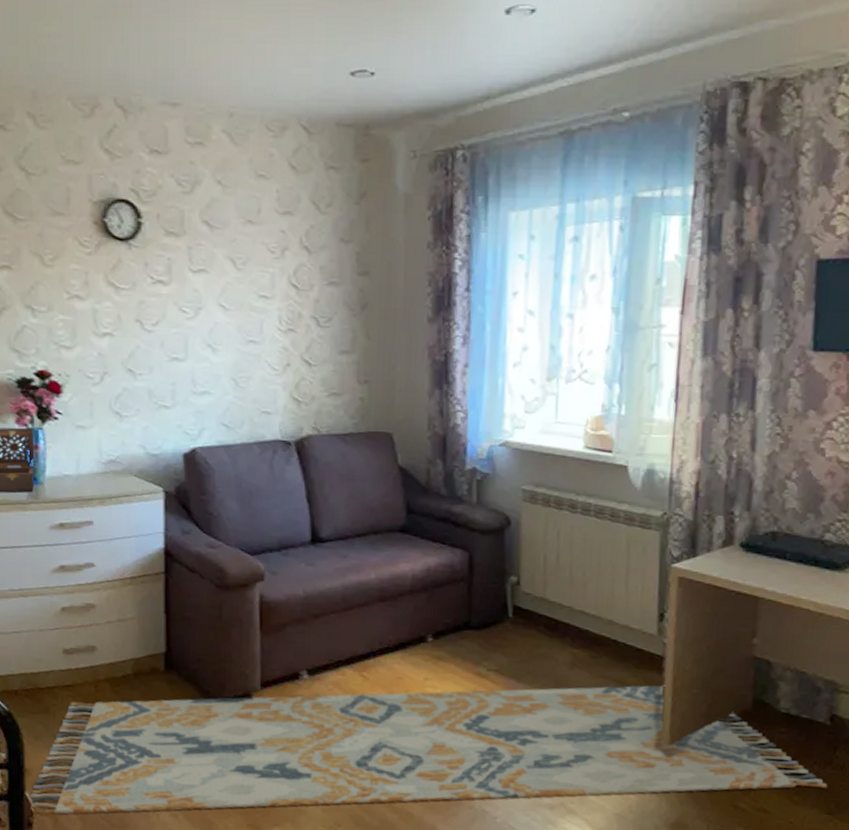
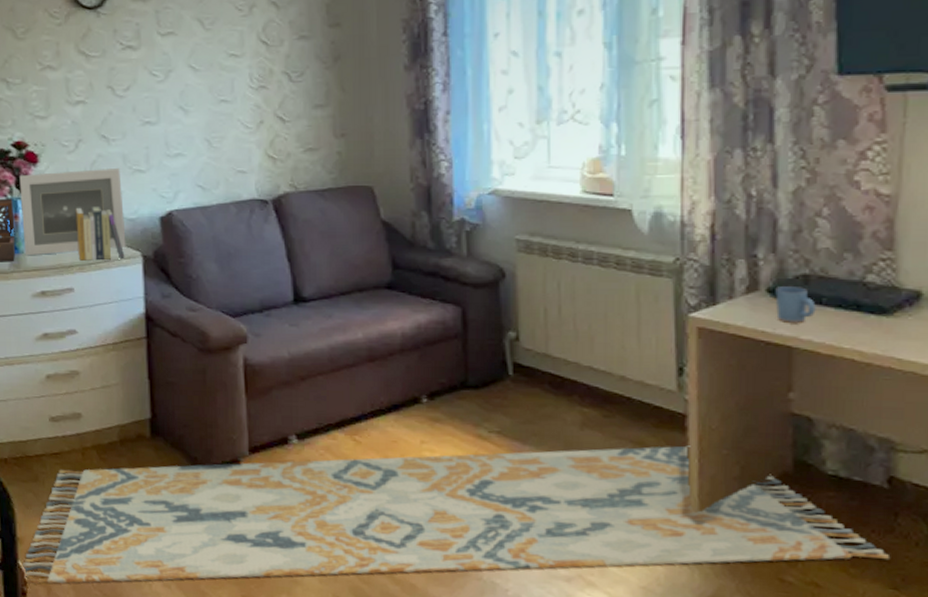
picture frame: none [41,402,148,488] -> present [19,167,126,256]
books: none [98,439,147,495] -> present [75,205,125,261]
mug: none [746,542,781,575] -> present [775,286,816,323]

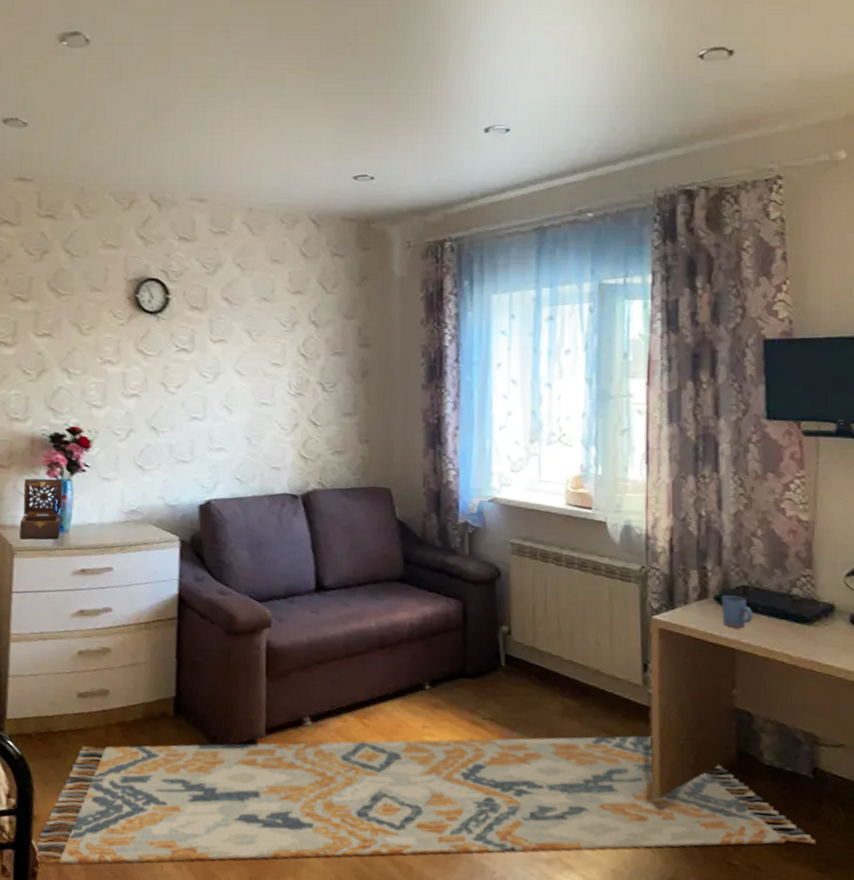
picture frame: present [19,167,126,256] -> none [69,457,166,535]
books: present [75,205,125,261] -> none [120,491,164,543]

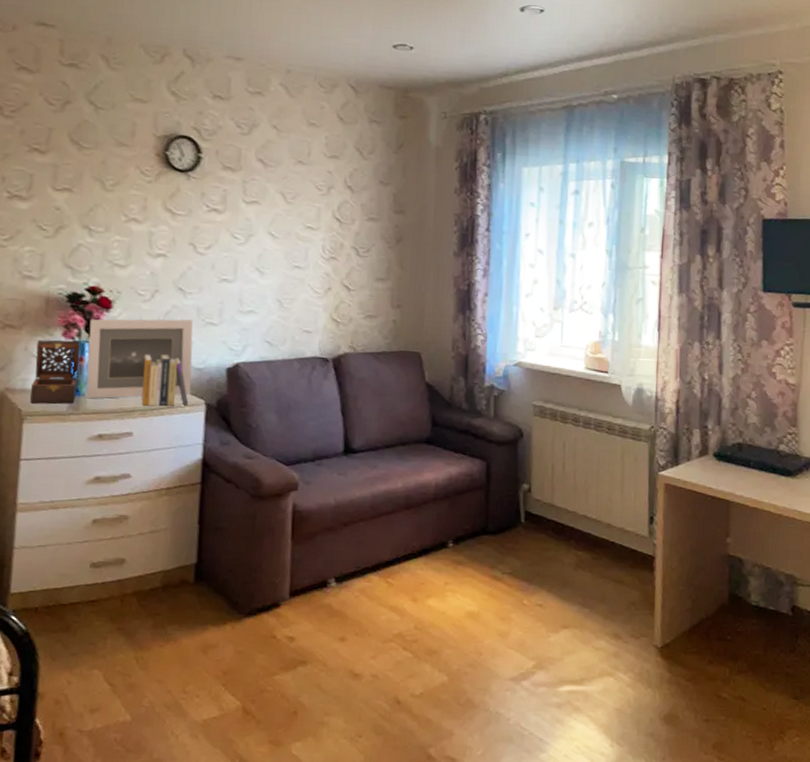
rug: present [33,735,817,865] -> none [37,583,793,744]
picture frame: none [69,457,166,535] -> present [86,319,193,399]
books: none [120,491,164,543] -> present [141,354,189,407]
mug: present [721,595,753,628] -> none [719,452,746,481]

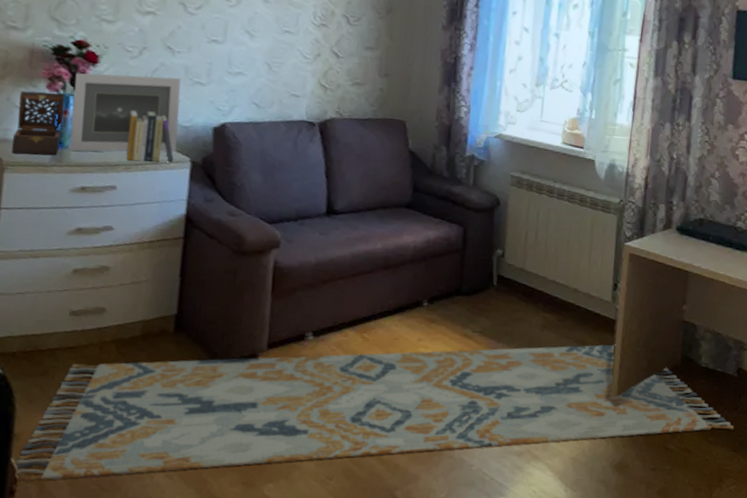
rug: none [37,583,793,744] -> present [12,344,734,482]

